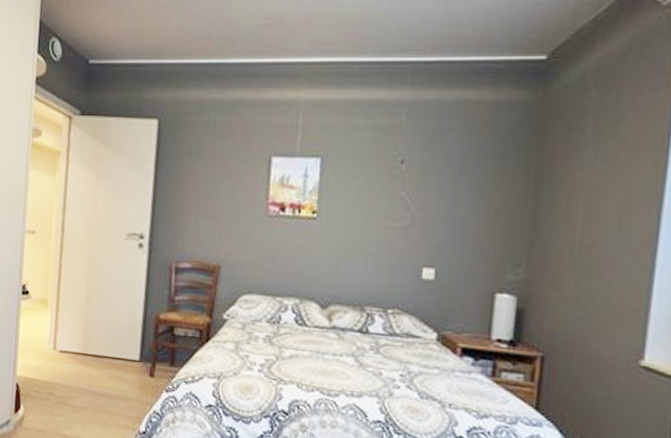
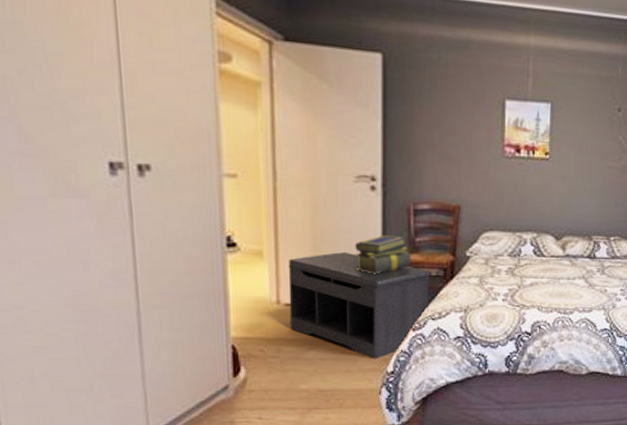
bench: none [61,305,187,417] -> present [288,252,430,359]
stack of books: none [120,291,170,330] -> present [355,235,411,274]

